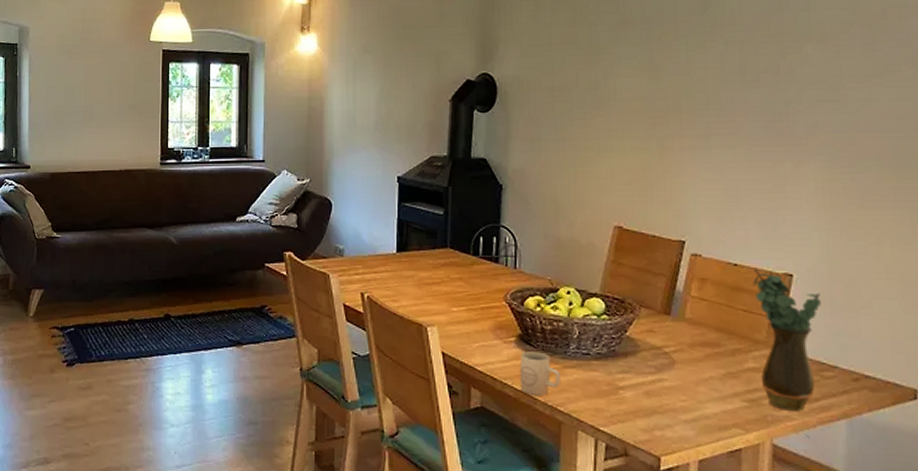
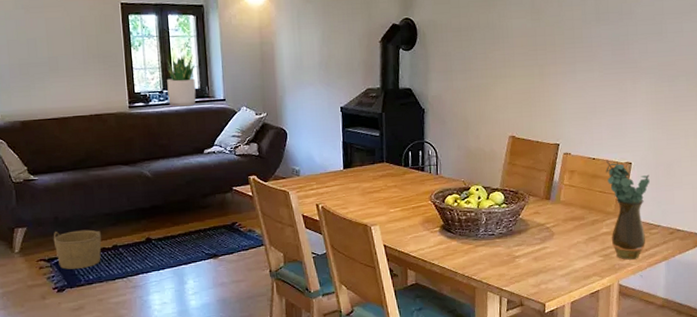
basket: none [68,297,119,342] -> present [53,230,102,270]
planter: none [203,107,234,166] -> present [166,53,196,107]
mug: present [519,351,561,396] -> none [443,237,474,270]

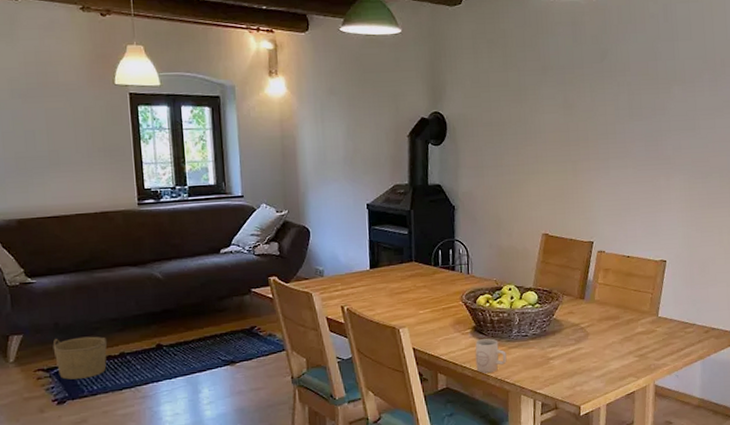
planter: present [166,53,196,107] -> none [179,147,212,204]
mug: none [443,237,474,270] -> present [475,338,507,373]
vase: present [606,160,650,260] -> none [640,258,685,360]

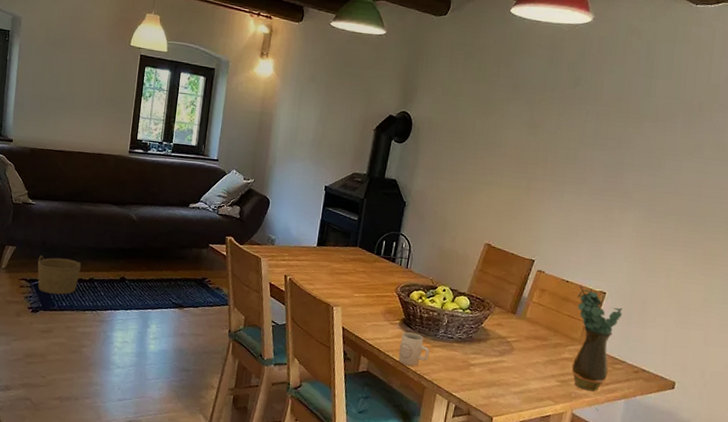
vase: none [640,258,685,360] -> present [571,285,622,392]

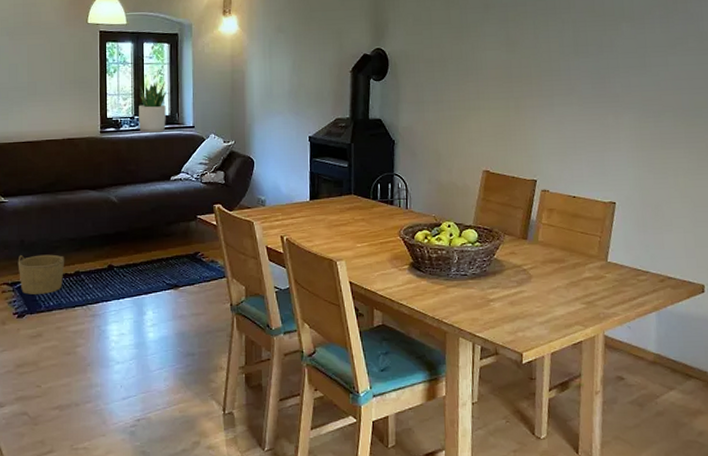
planter: none [166,111,197,161] -> present [139,80,167,133]
mug: present [398,332,430,366] -> none [412,276,445,312]
vase: present [571,285,622,392] -> none [587,198,636,309]

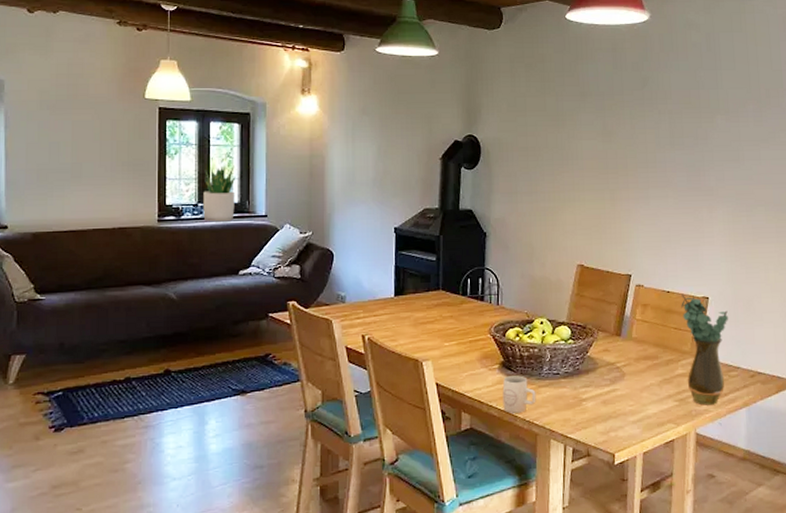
basket: present [18,254,65,295] -> none [55,358,114,405]
mug: none [412,276,445,312] -> present [502,375,536,413]
vase: none [587,198,636,309] -> present [681,293,728,405]

